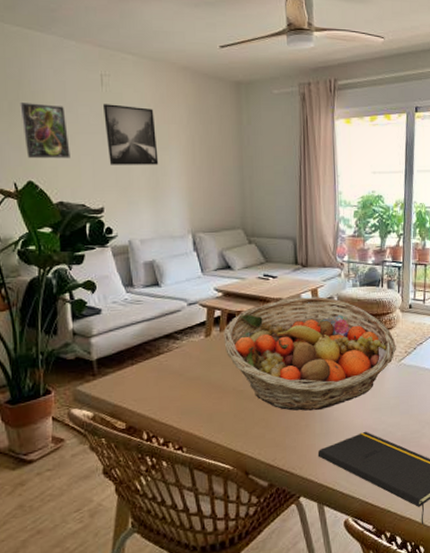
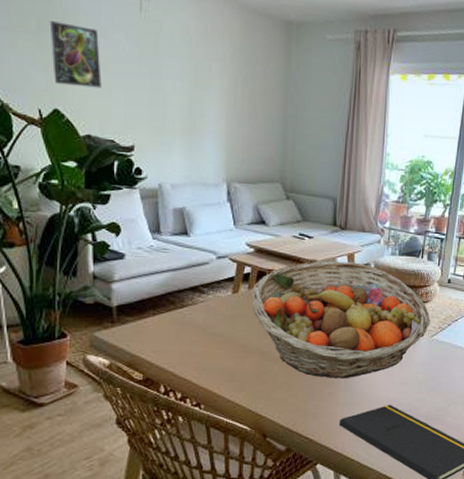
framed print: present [104,104,159,165] -> none [141,32,197,105]

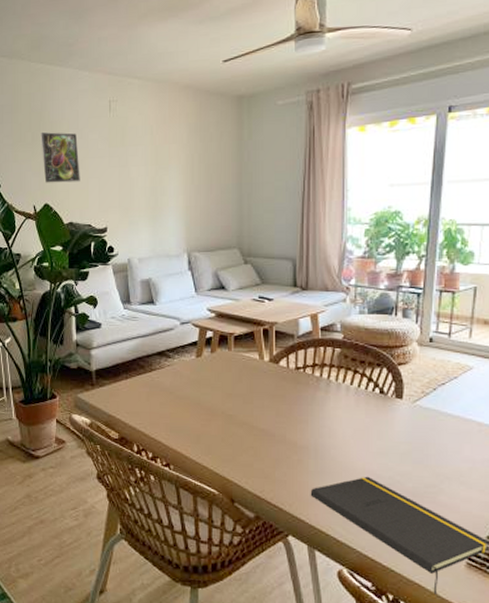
fruit basket: present [252,261,430,379] -> none [215,323,410,446]

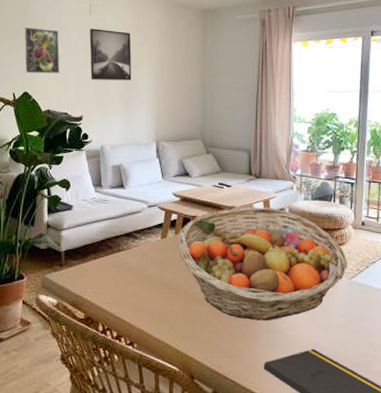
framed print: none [111,128,158,187] -> present [89,29,132,80]
fruit basket: none [215,323,410,446] -> present [178,207,347,322]

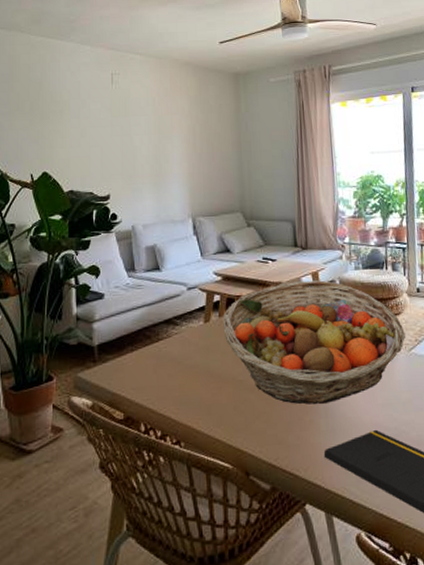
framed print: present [24,28,60,74] -> none [40,102,82,152]
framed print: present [89,29,132,80] -> none [113,99,162,155]

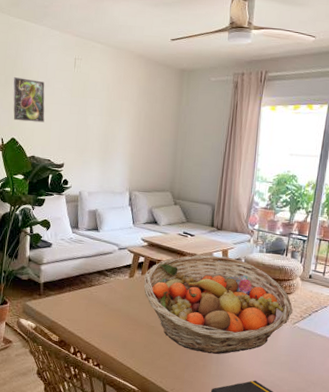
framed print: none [40,102,82,152] -> present [13,77,45,123]

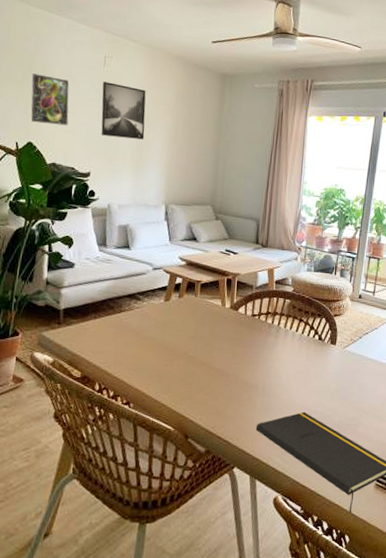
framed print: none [72,82,112,133] -> present [101,82,146,140]
fruit basket: present [144,255,293,355] -> none [181,275,343,385]

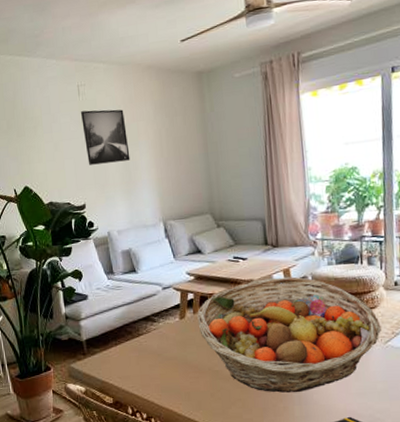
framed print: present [31,73,69,126] -> none [15,118,57,167]
fruit basket: none [181,275,343,385] -> present [197,276,381,394]

